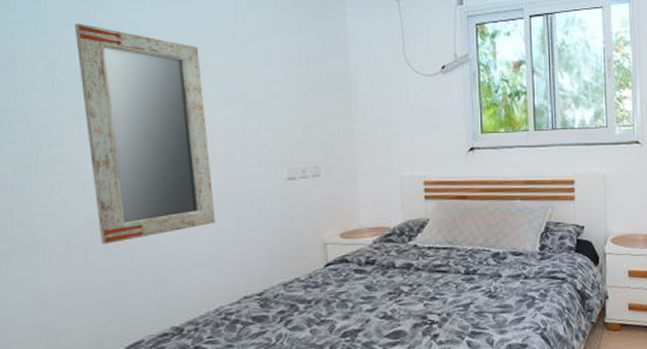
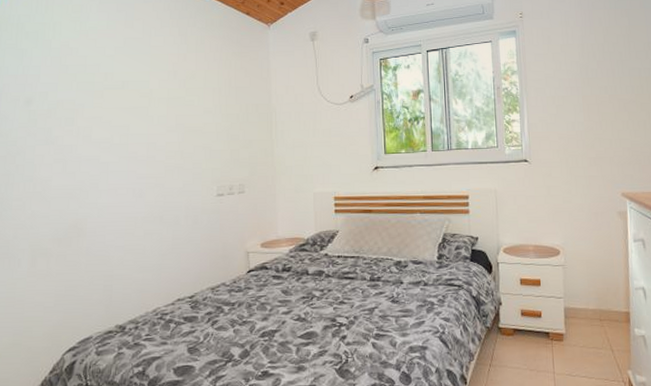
home mirror: present [75,23,215,245] -> none [48,66,156,252]

